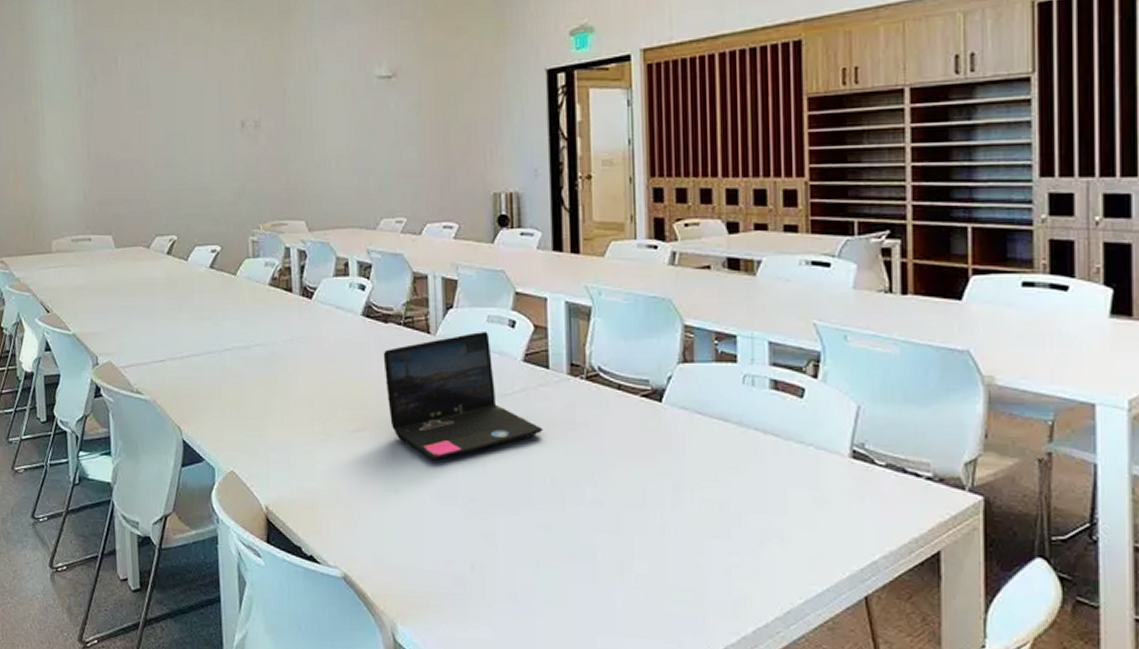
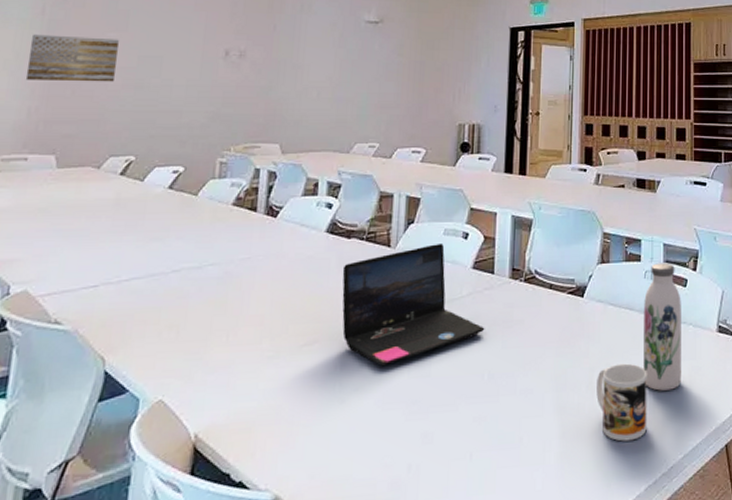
wall art: none [74,116,148,163] -> present [25,34,119,82]
mug: none [684,484,753,575] -> present [596,363,647,442]
water bottle: none [743,366,799,522] -> present [643,263,681,391]

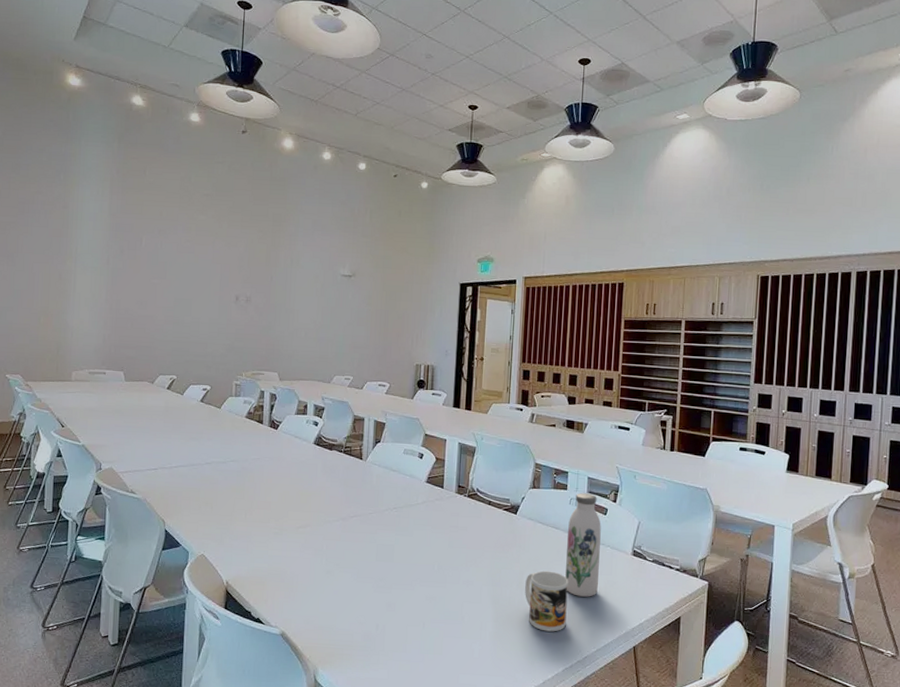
wall art: present [25,34,119,82] -> none [100,279,160,318]
laptop: present [342,244,485,366] -> none [326,460,436,549]

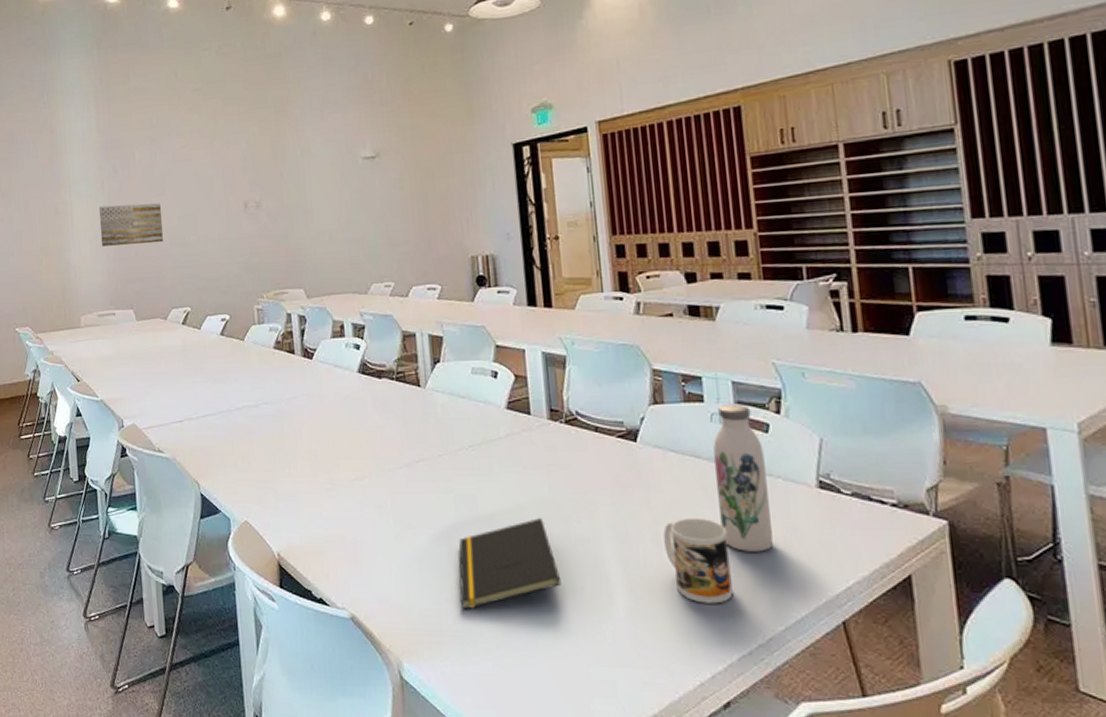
wall art: none [100,279,160,318] -> present [98,203,163,247]
notepad: none [370,565,448,631] -> present [459,518,562,610]

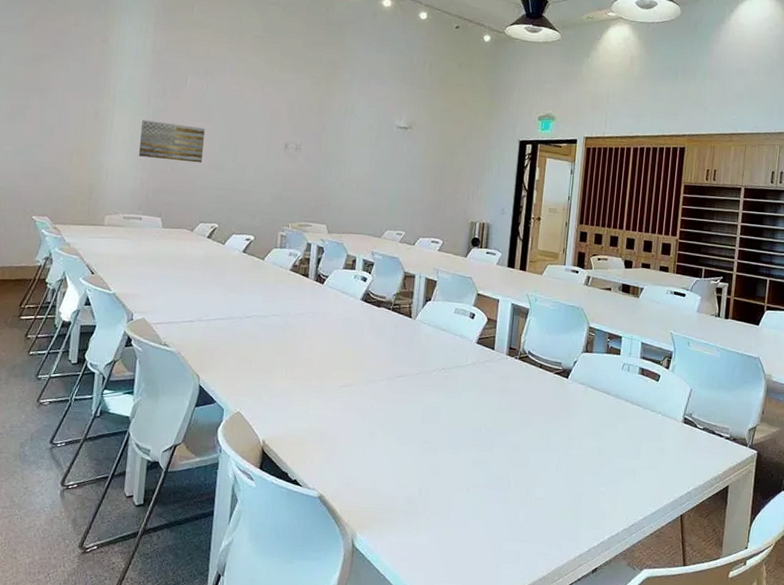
notepad: present [459,518,562,610] -> none [412,428,494,495]
mug: present [663,517,733,604] -> none [573,436,618,499]
water bottle: present [713,404,773,552] -> none [615,358,653,464]

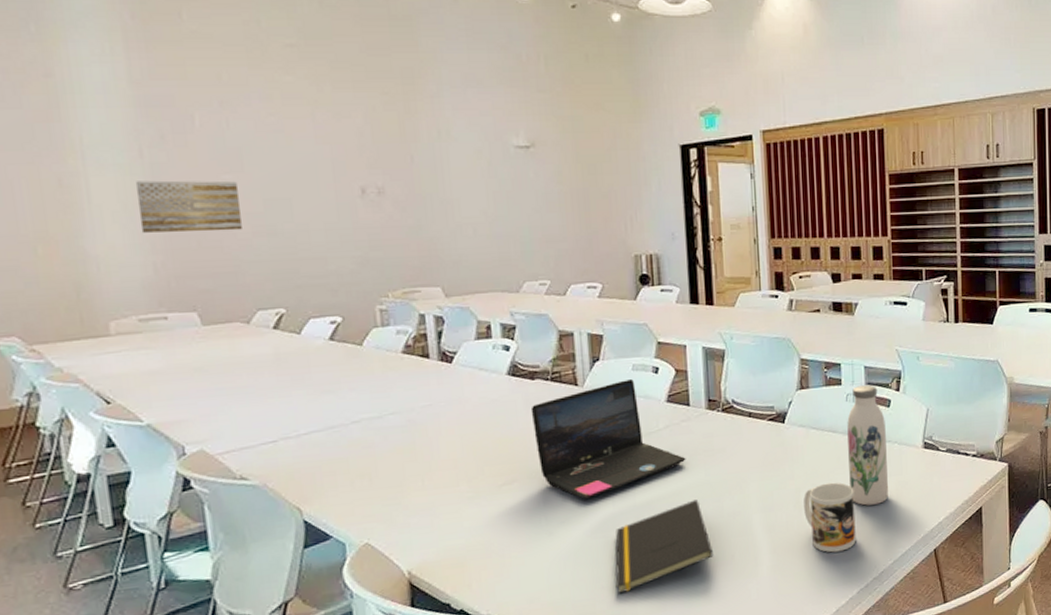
laptop: none [372,320,485,410] -> present [530,379,686,499]
notepad: none [412,428,494,495] -> present [615,500,714,594]
mug: none [573,436,618,499] -> present [804,482,856,553]
water bottle: none [615,358,653,464] -> present [847,385,888,506]

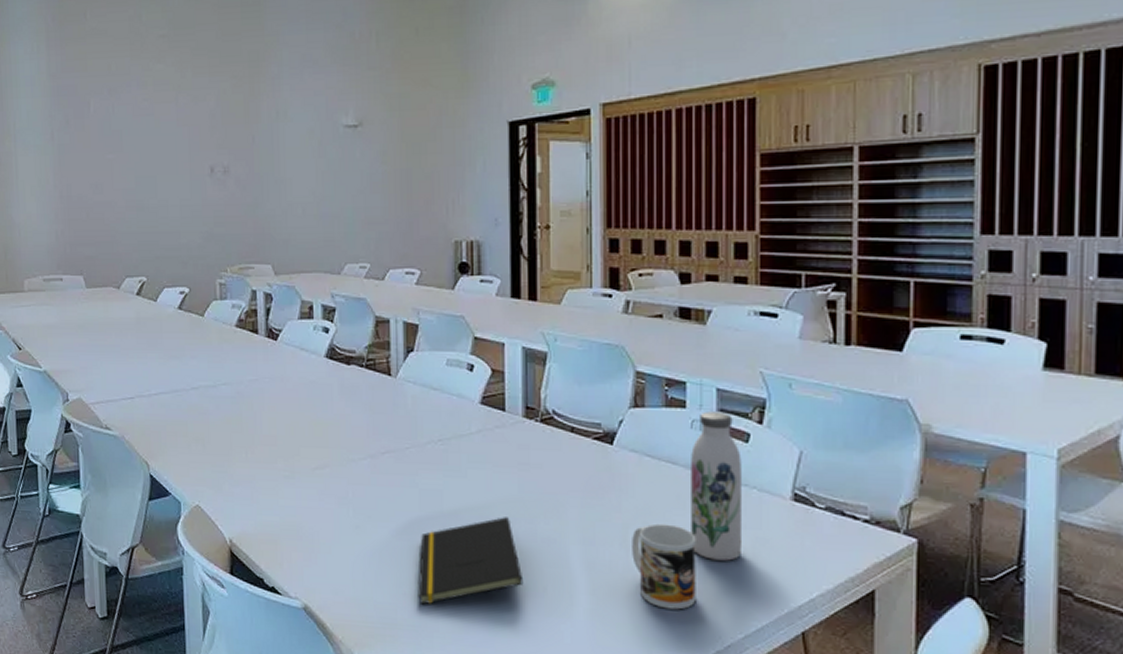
wall art: present [135,180,242,233] -> none [47,159,119,205]
laptop: present [530,379,686,499] -> none [345,375,499,496]

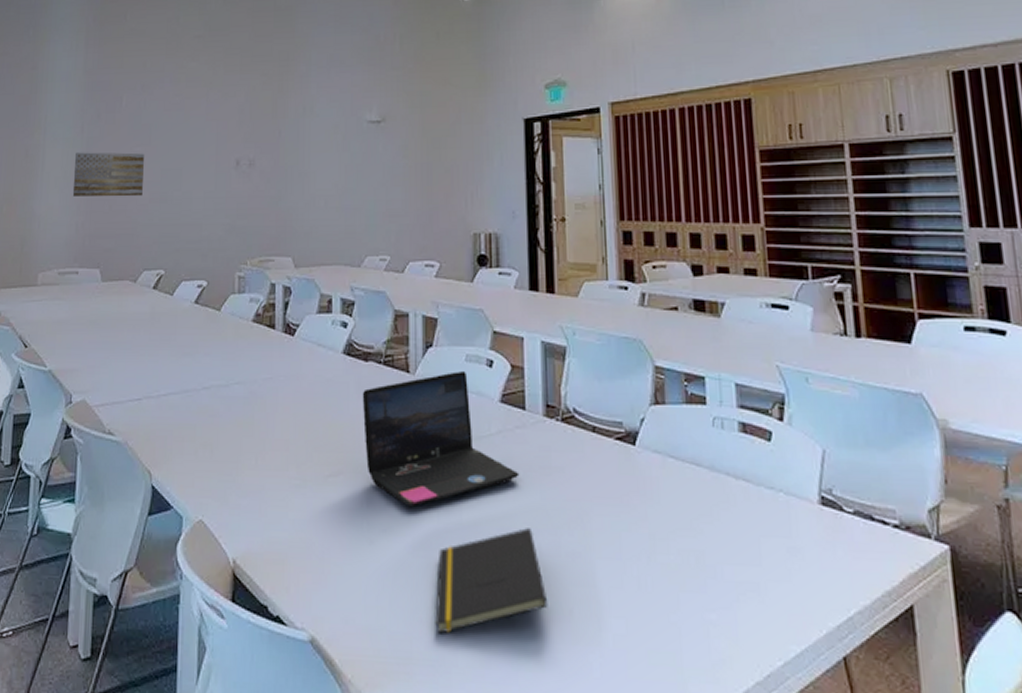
wall art: none [47,159,119,205] -> present [72,152,144,197]
laptop: none [345,375,499,496] -> present [362,371,520,506]
mug: present [632,523,696,610] -> none [659,533,731,634]
water bottle: present [691,411,742,561] -> none [714,408,773,574]

